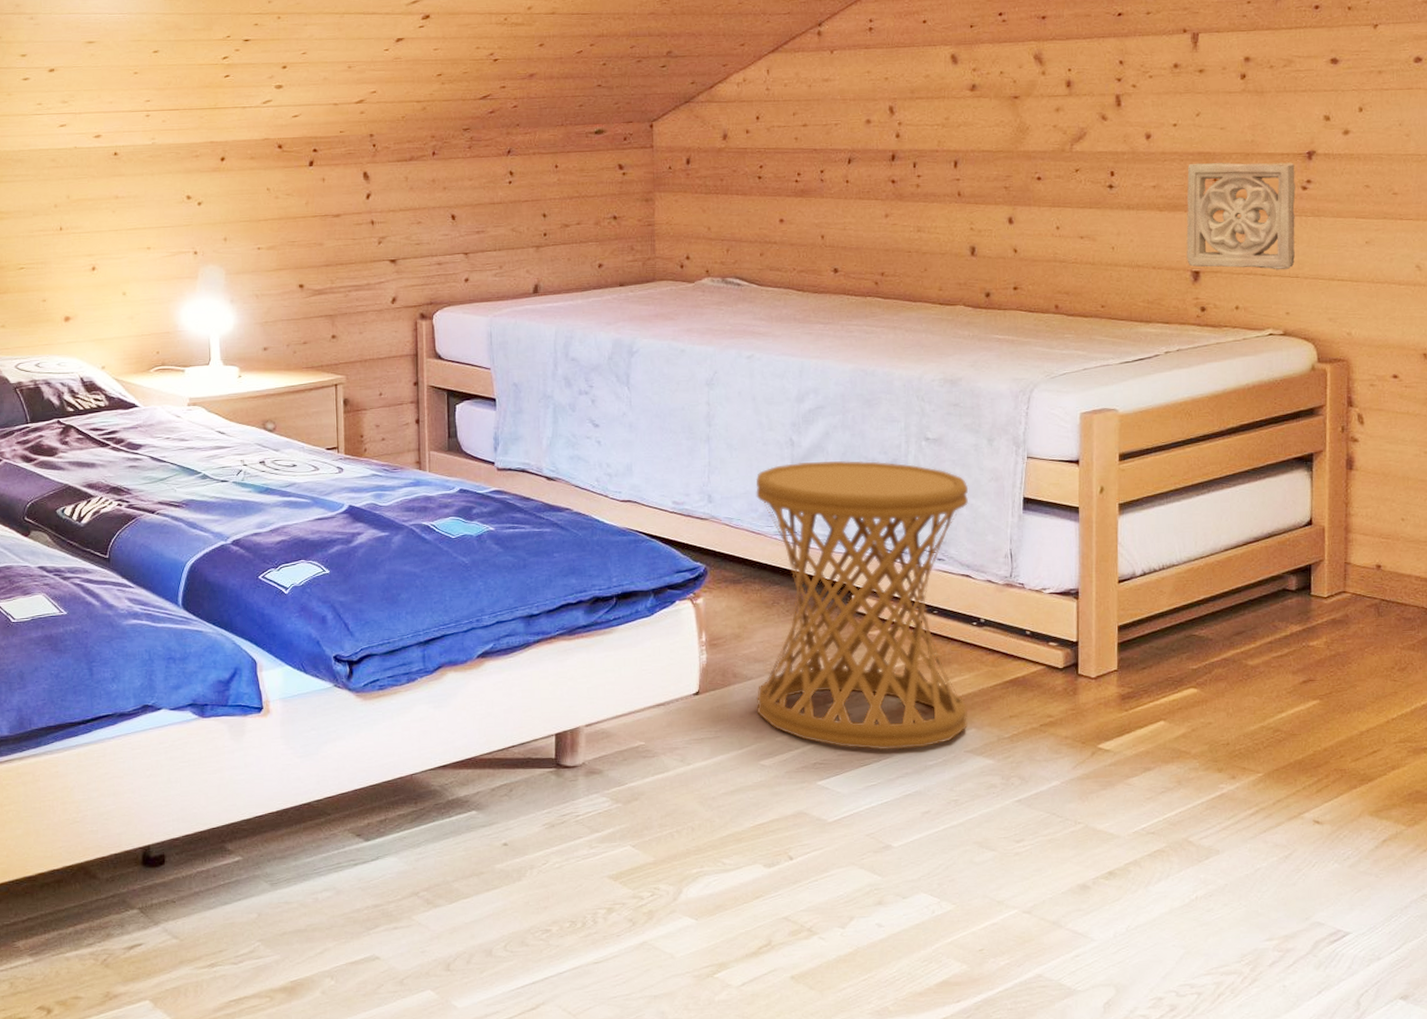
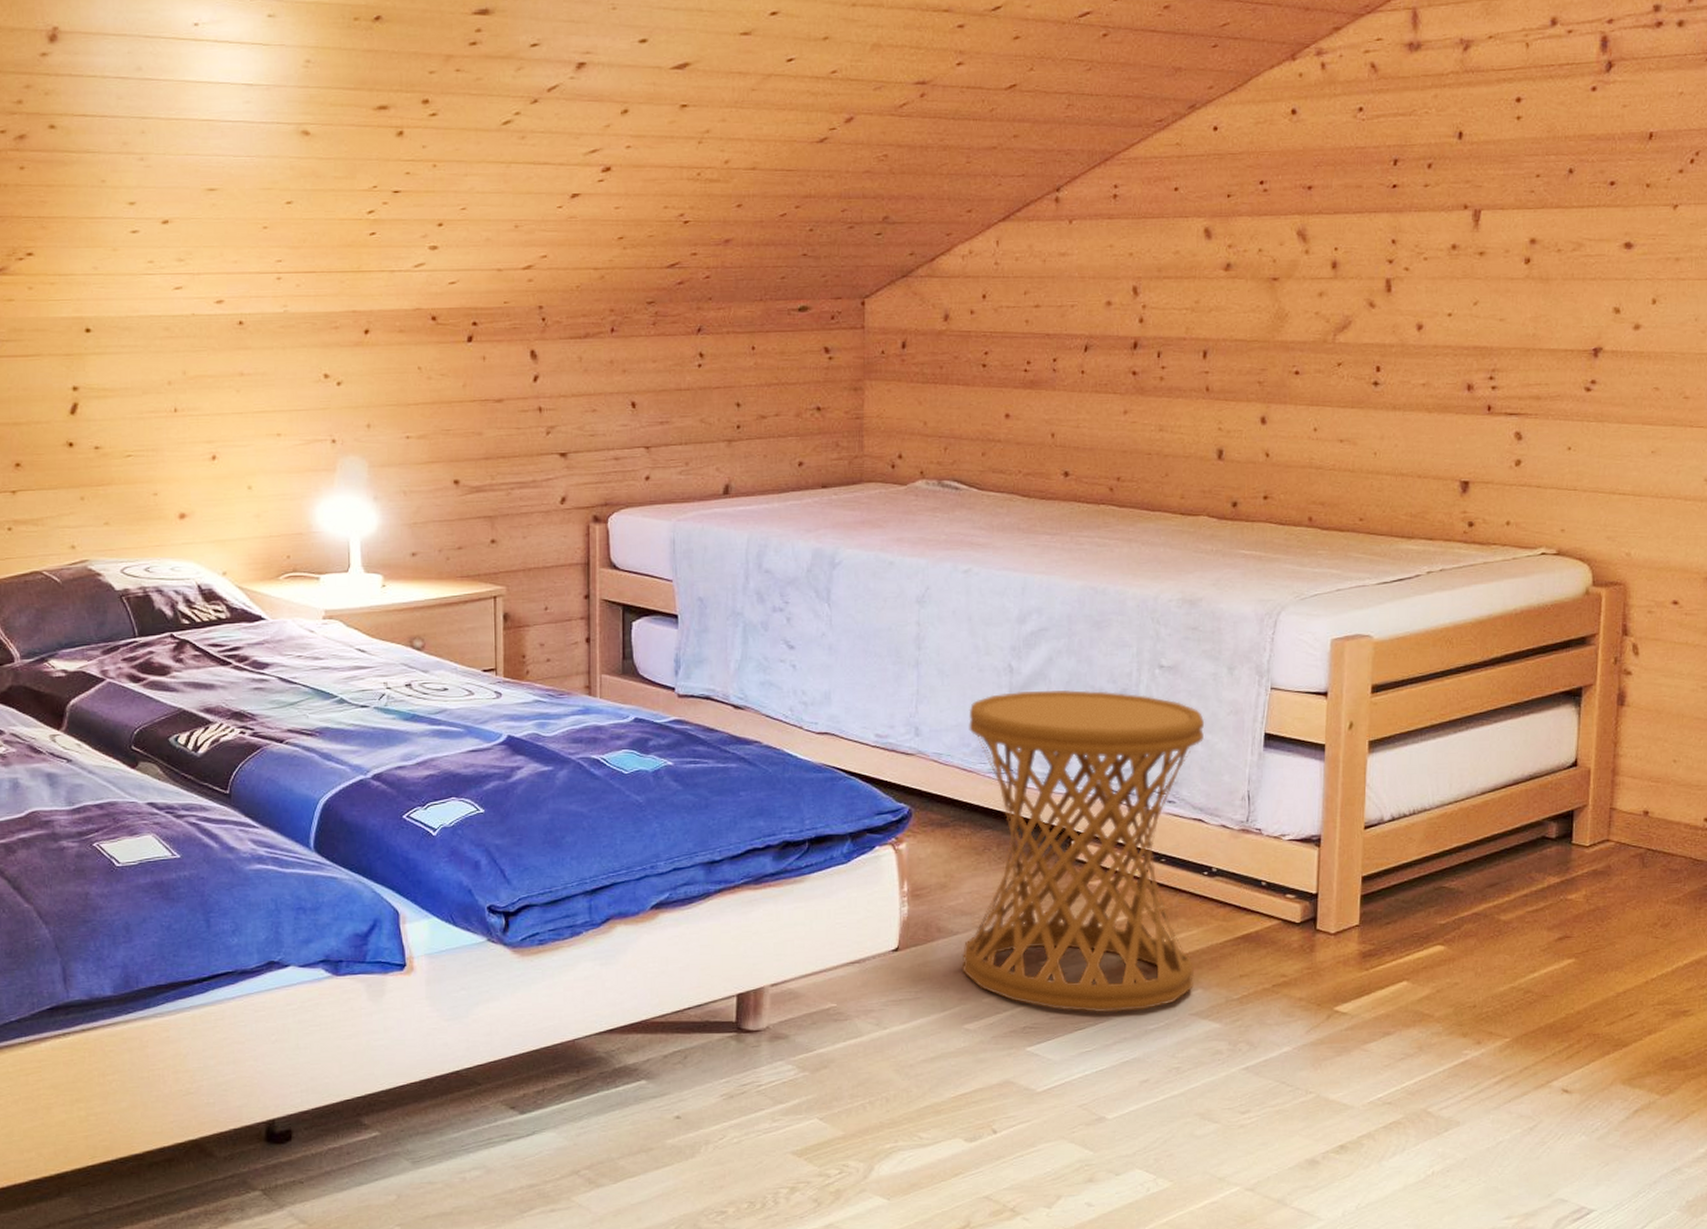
wall ornament: present [1186,162,1296,270] -> none [1456,358,1579,482]

